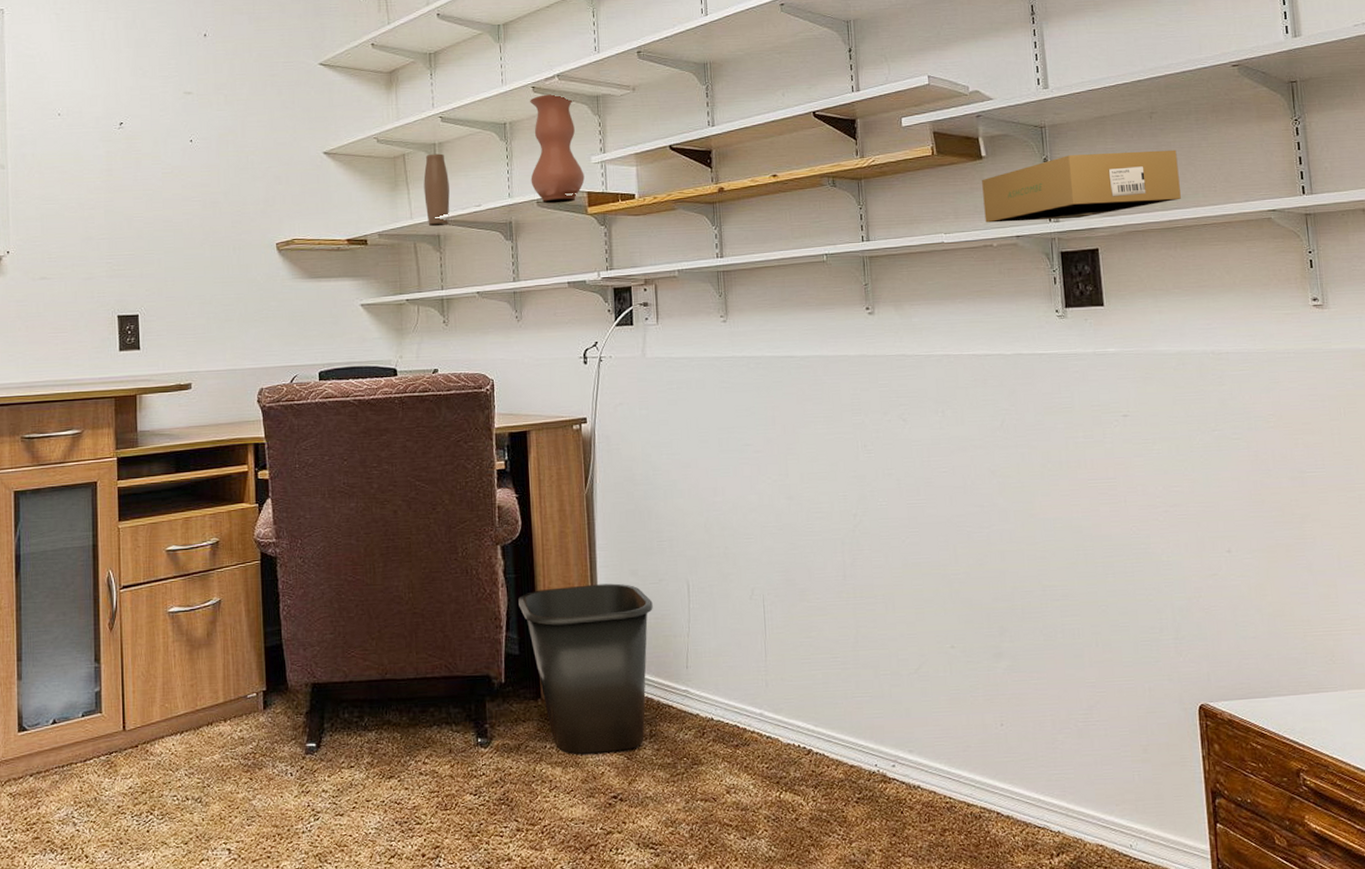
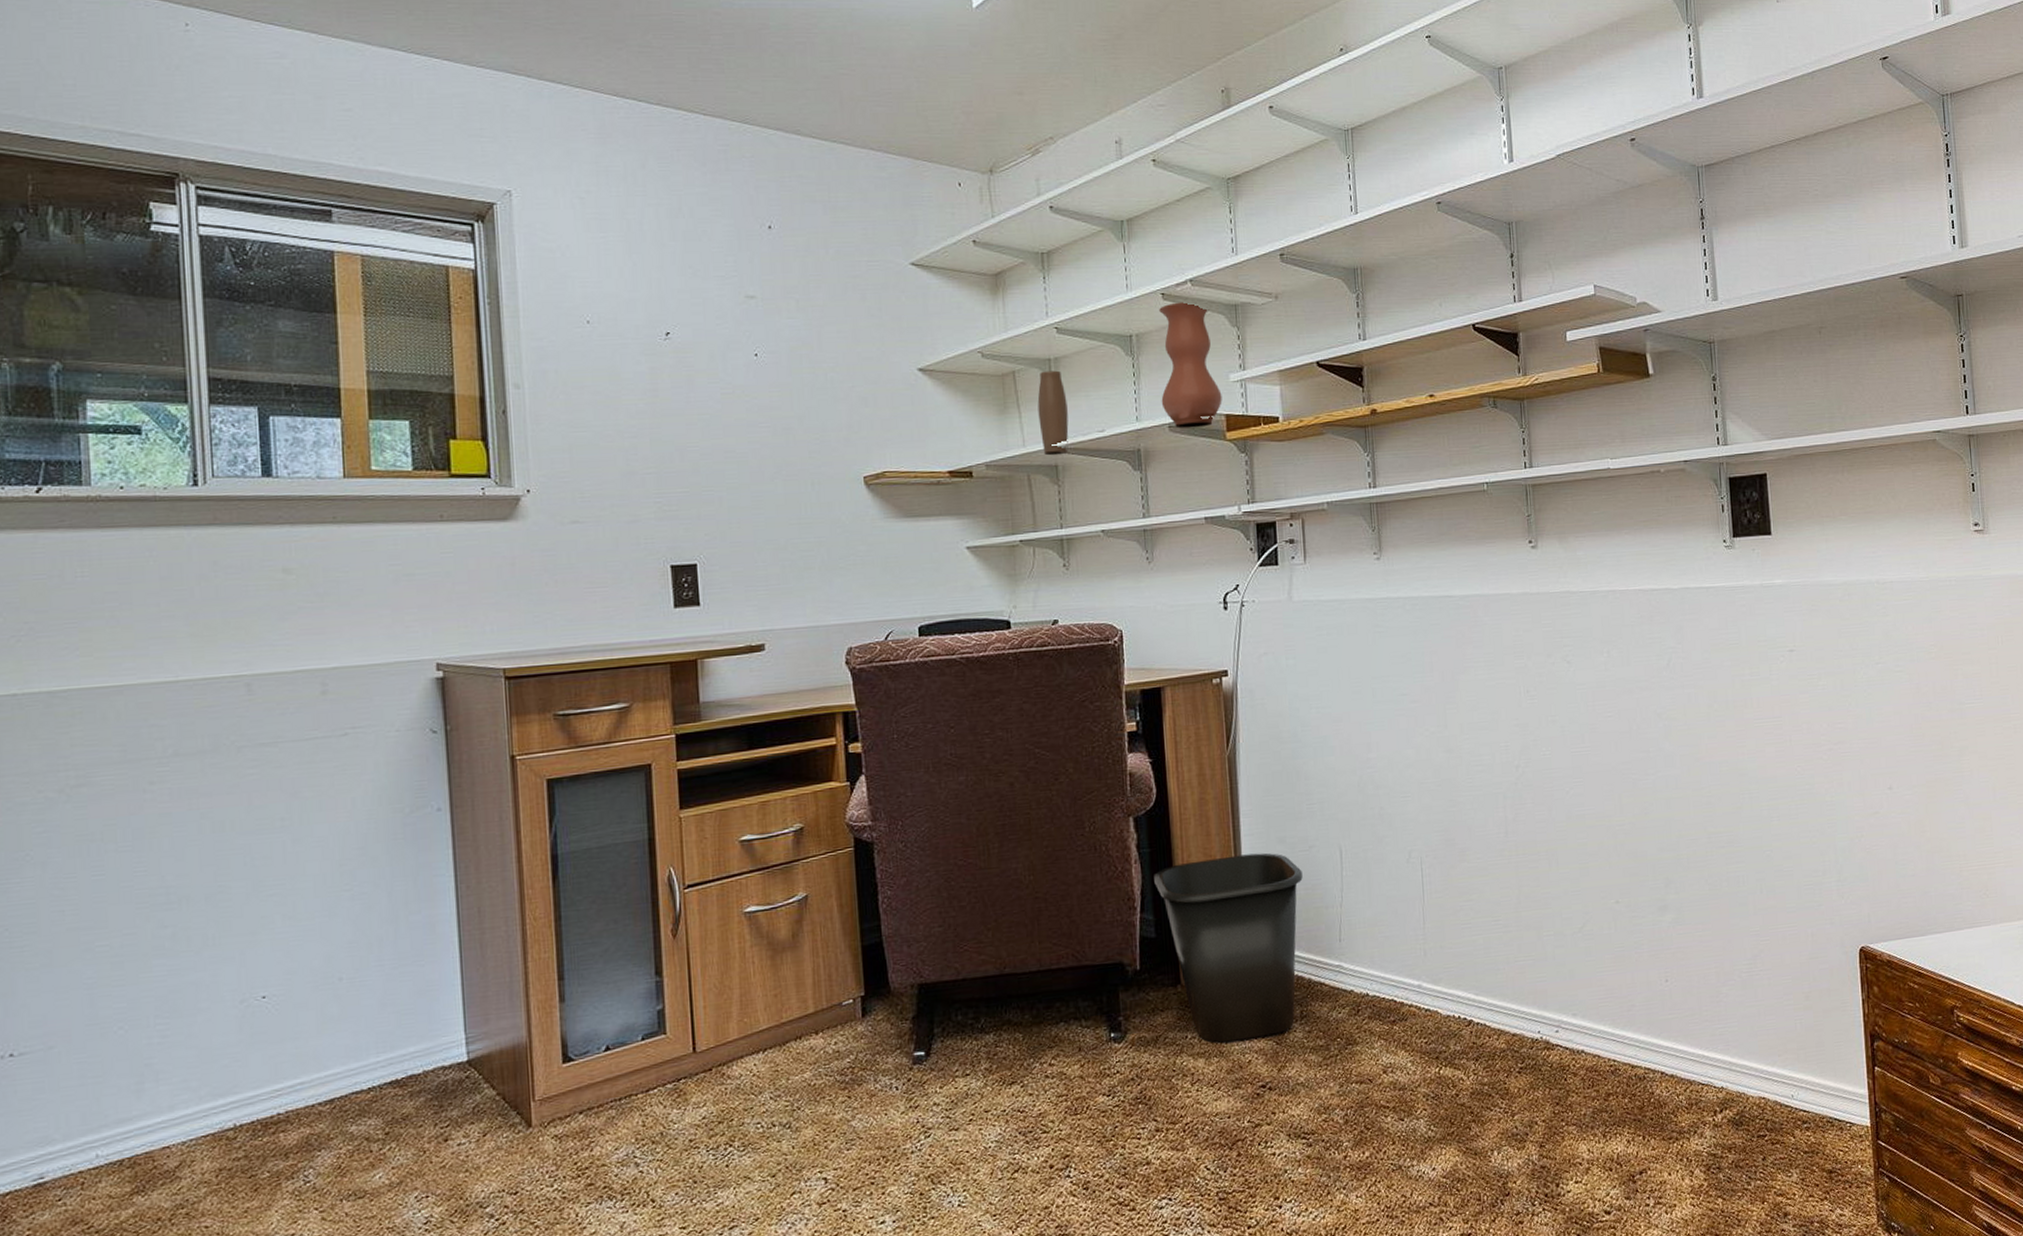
box: present [982,149,1181,223] -> none [1649,367,1849,447]

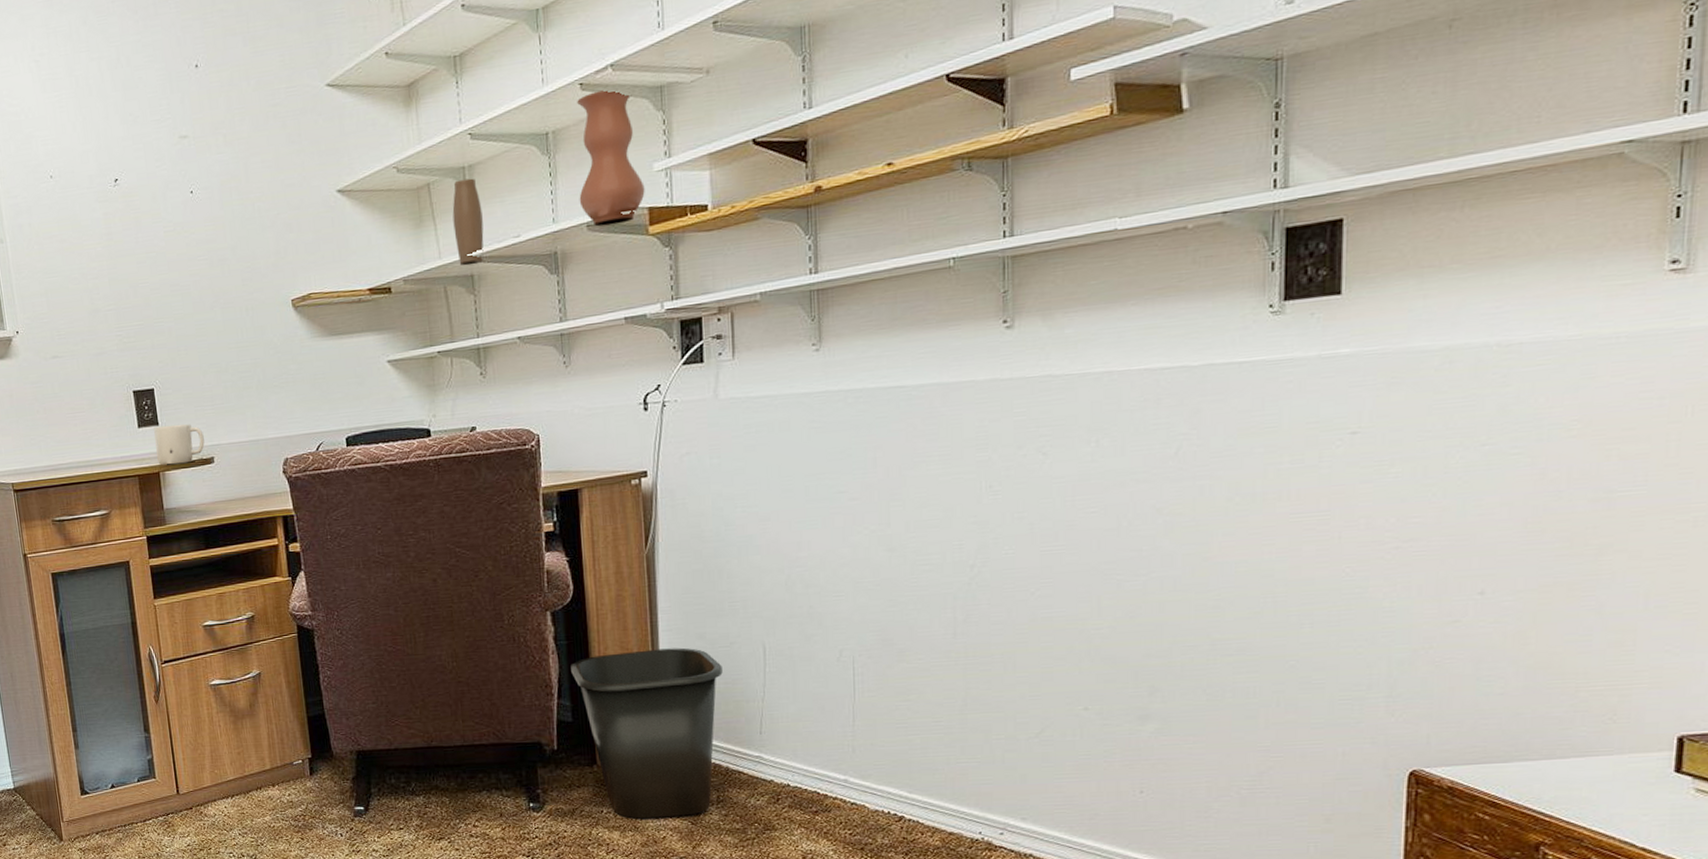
mug: none [693,605,755,652] -> present [154,423,205,465]

